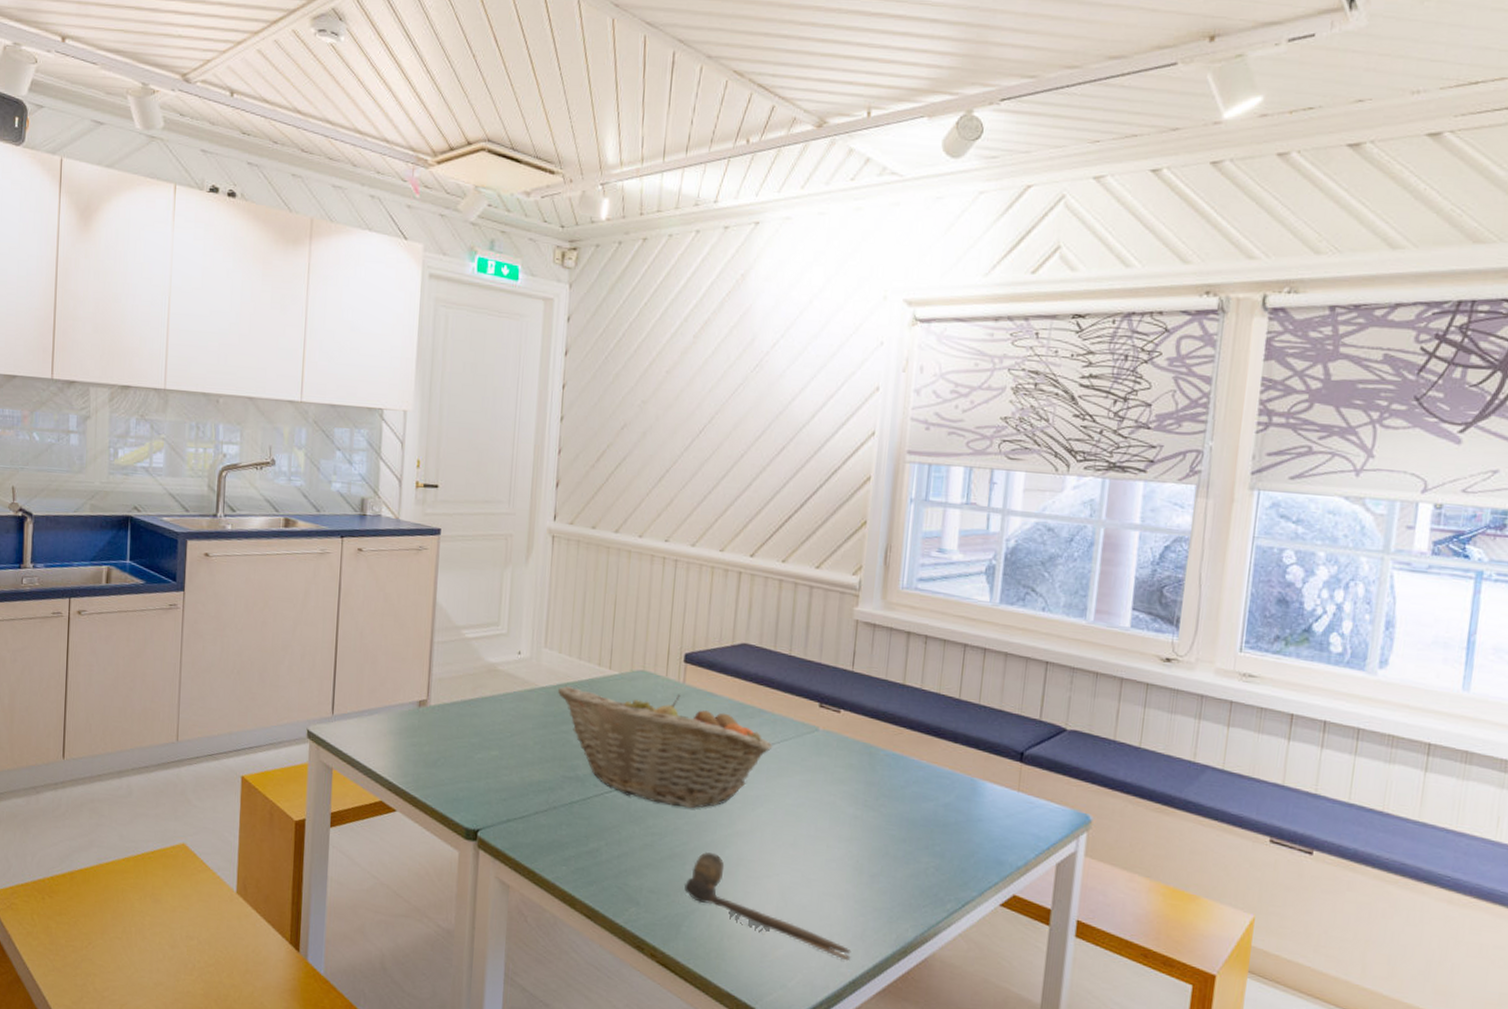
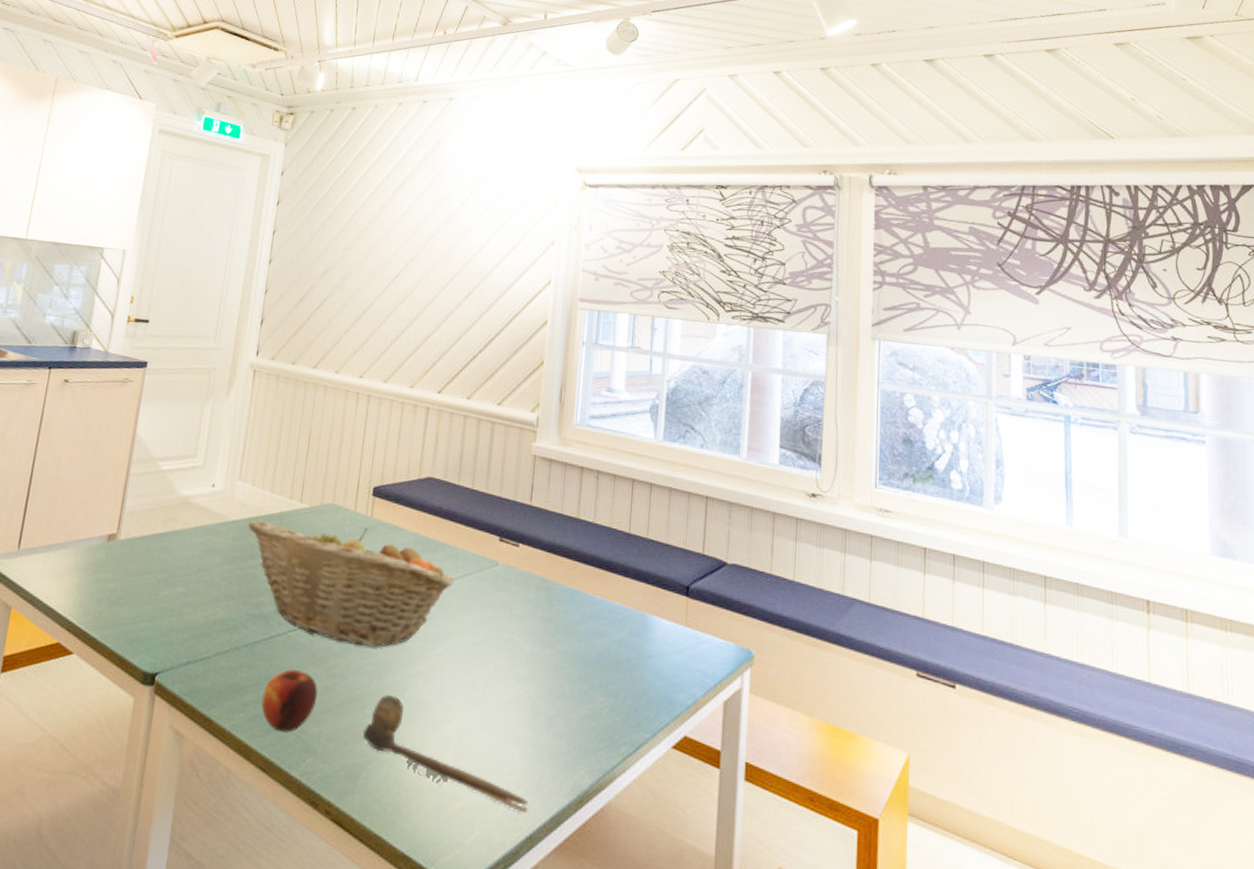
apple: none [582,828,638,885] -> present [261,669,319,733]

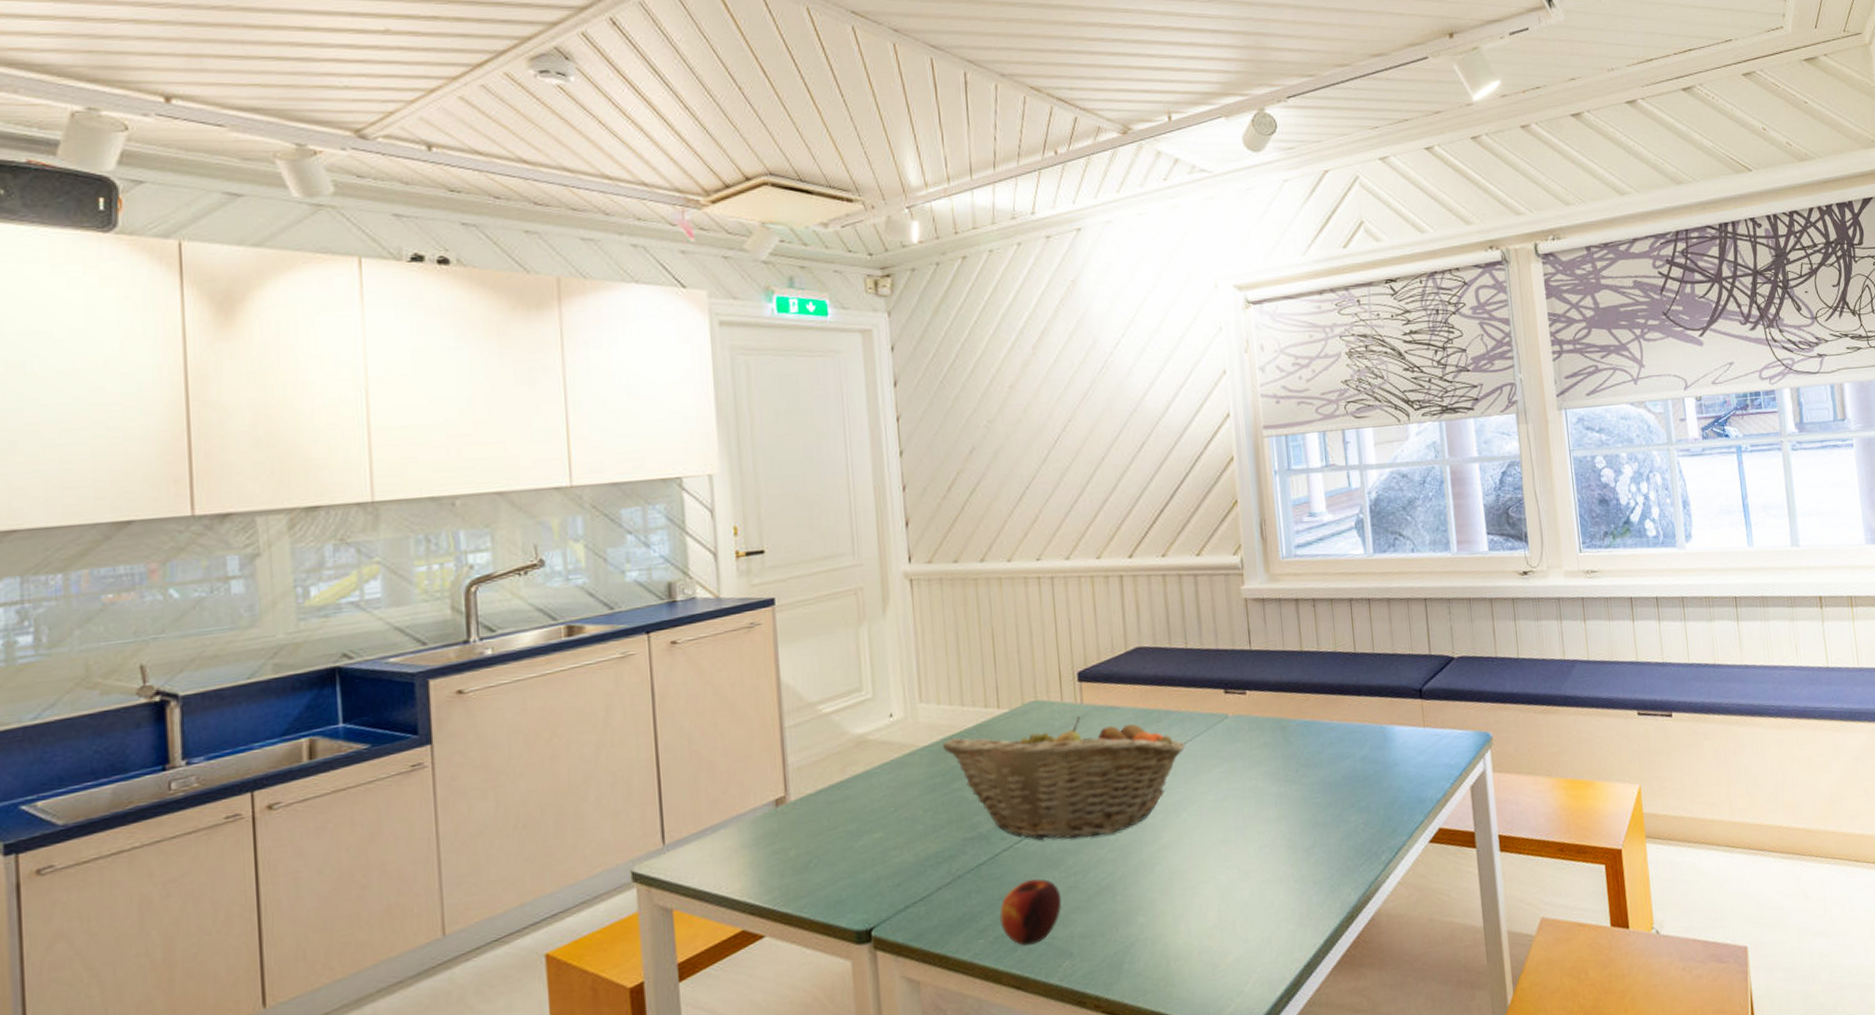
spoon: present [362,695,529,814] -> none [1117,874,1301,945]

